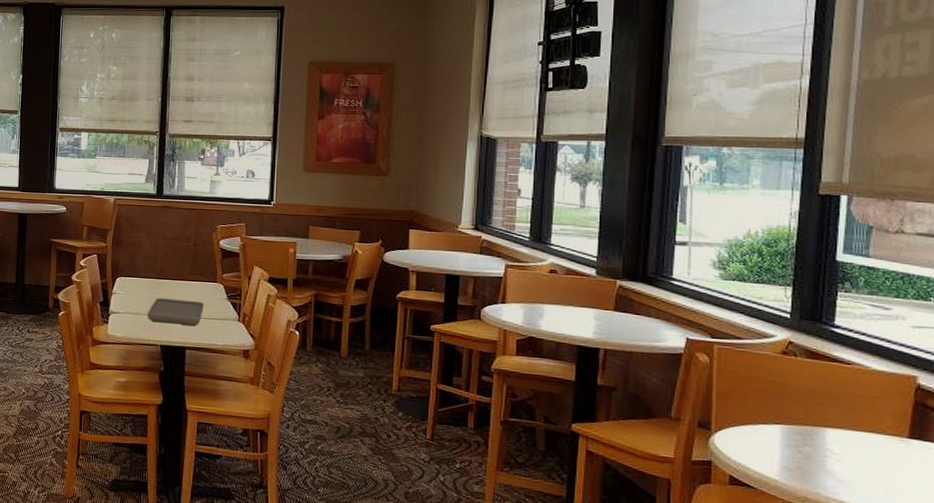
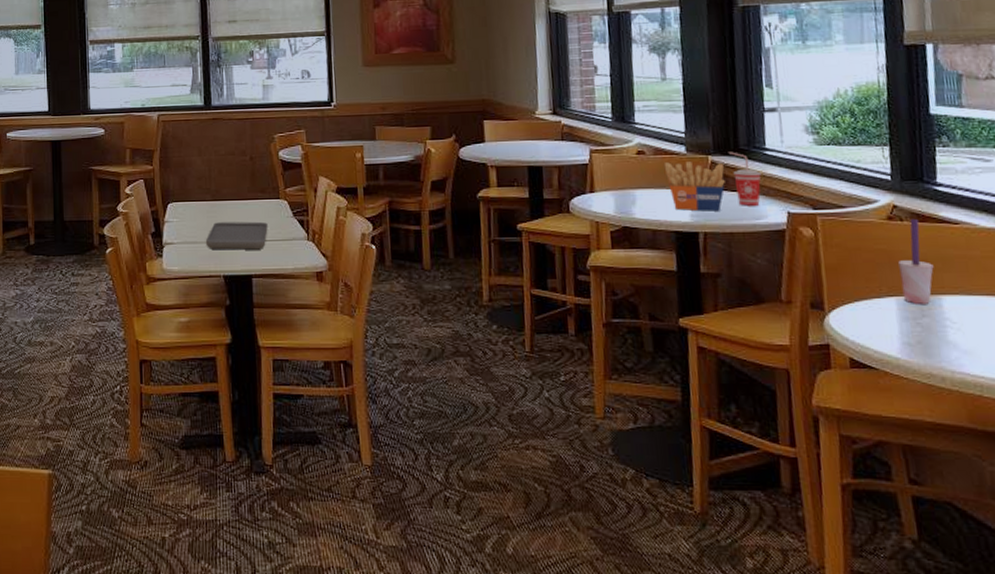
french fries: none [575,282,630,331] -> present [665,162,725,211]
beverage cup: none [636,278,665,330] -> present [728,152,762,206]
beverage cup: none [788,355,821,436] -> present [898,218,934,306]

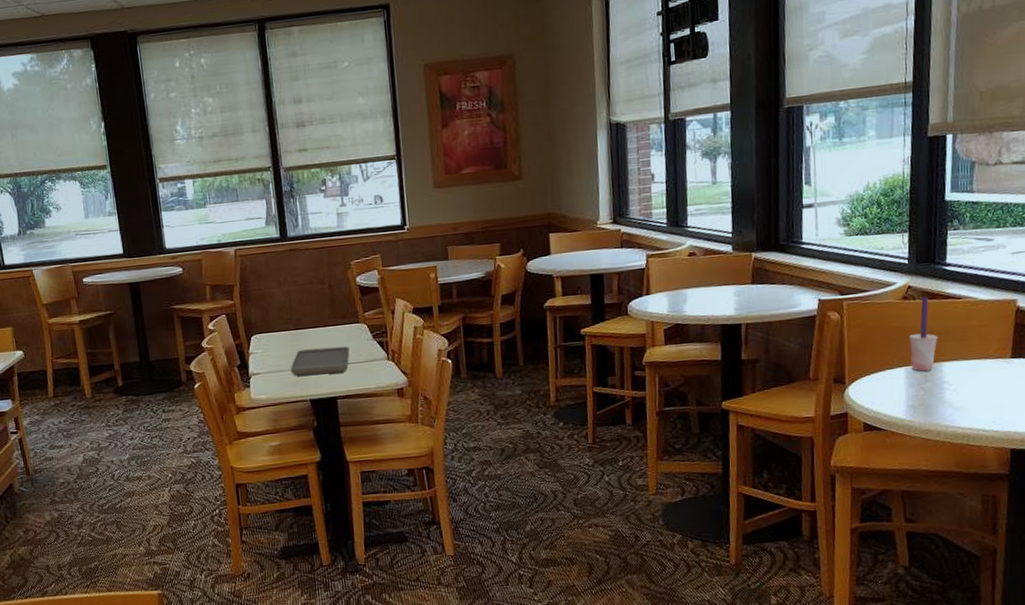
french fries: present [665,162,725,211] -> none [713,259,766,305]
beverage cup: present [728,152,762,206] -> none [769,247,798,297]

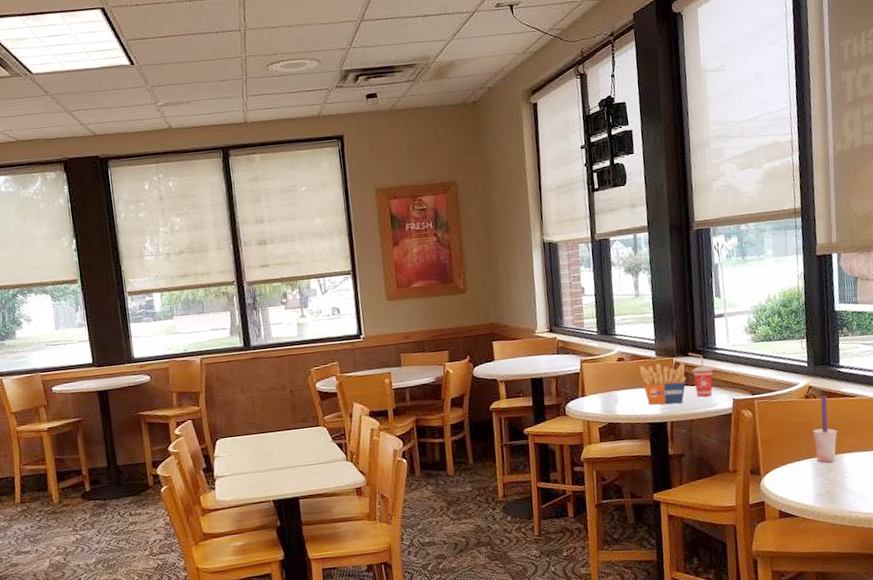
tray: present [291,346,350,376] -> none [255,448,311,478]
french fries: none [713,259,766,305] -> present [640,363,686,405]
beverage cup: none [769,247,798,297] -> present [688,353,713,397]

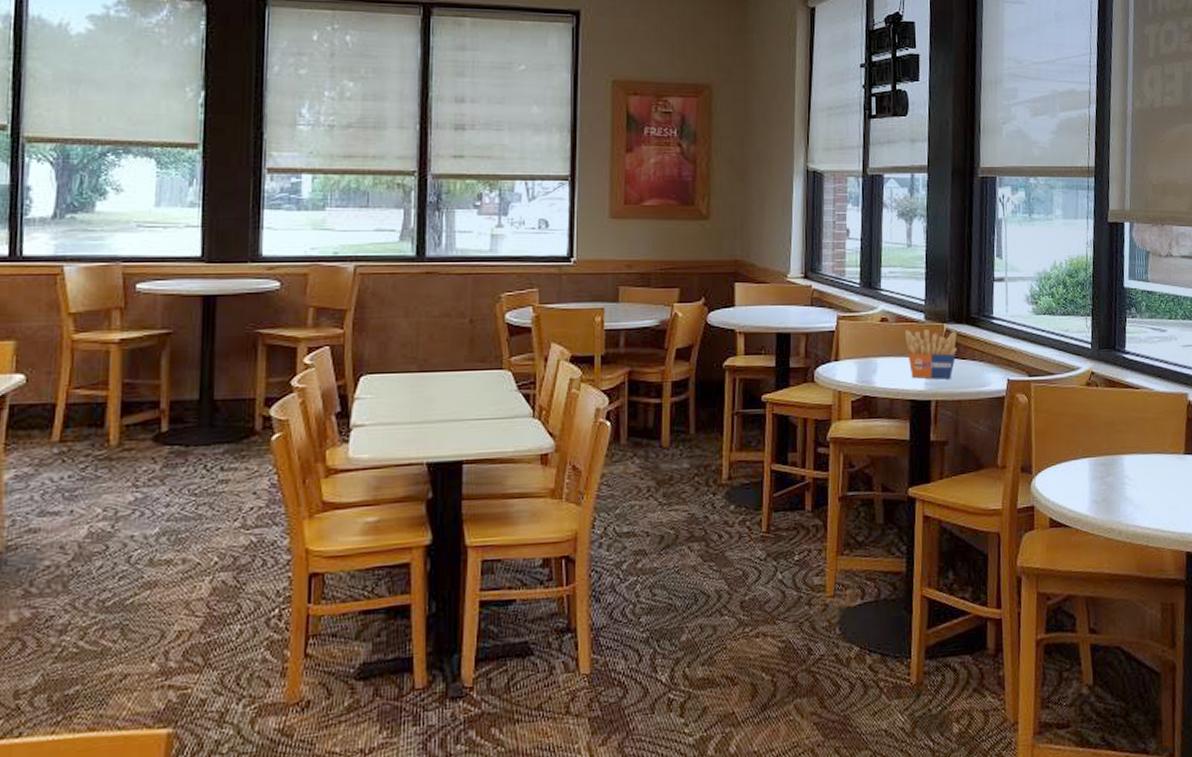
beverage cup: present [688,353,713,397] -> none [961,320,988,374]
beverage cup: present [813,395,838,464] -> none [1092,384,1119,465]

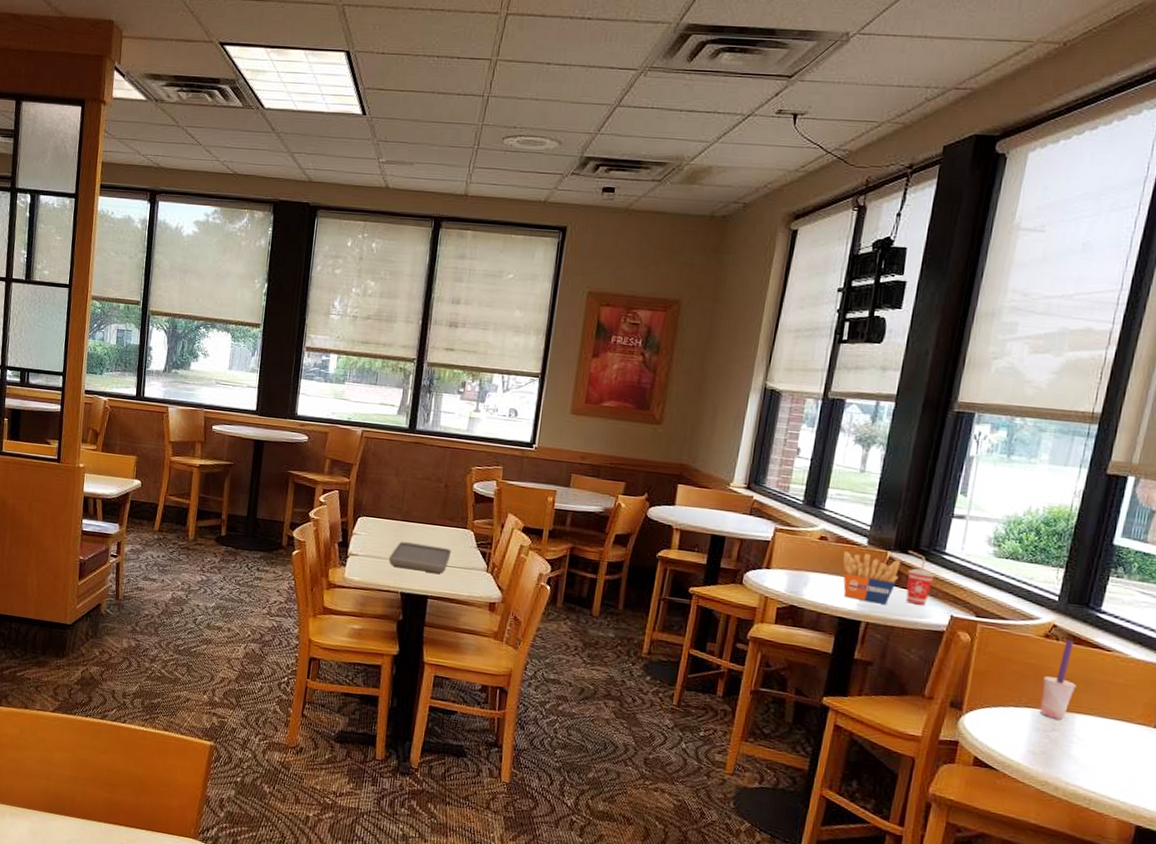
tray: none [408,396,486,432] -> present [389,542,451,574]
beverage cup: none [961,320,988,374] -> present [905,550,935,605]
beverage cup: none [1092,384,1119,465] -> present [1039,639,1077,721]

